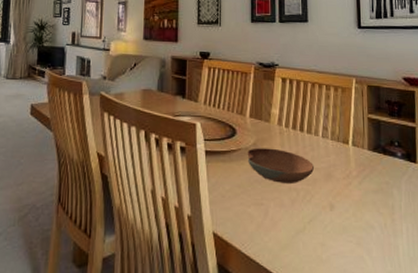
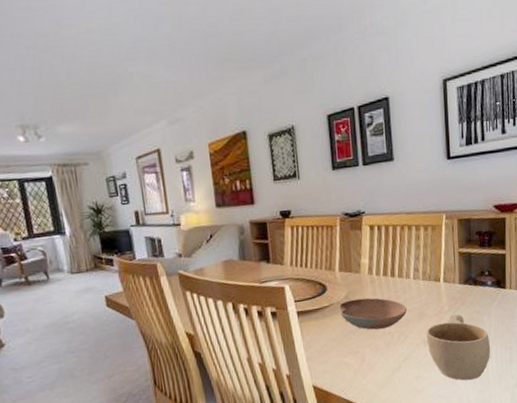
cup: none [333,182,402,259] -> present [426,314,491,381]

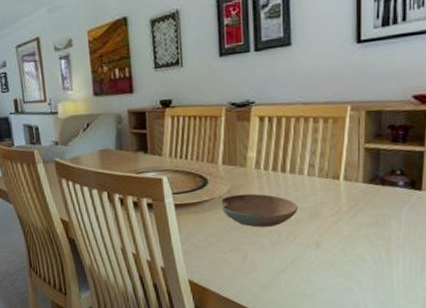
cup: present [426,314,491,381] -> none [319,216,398,289]

